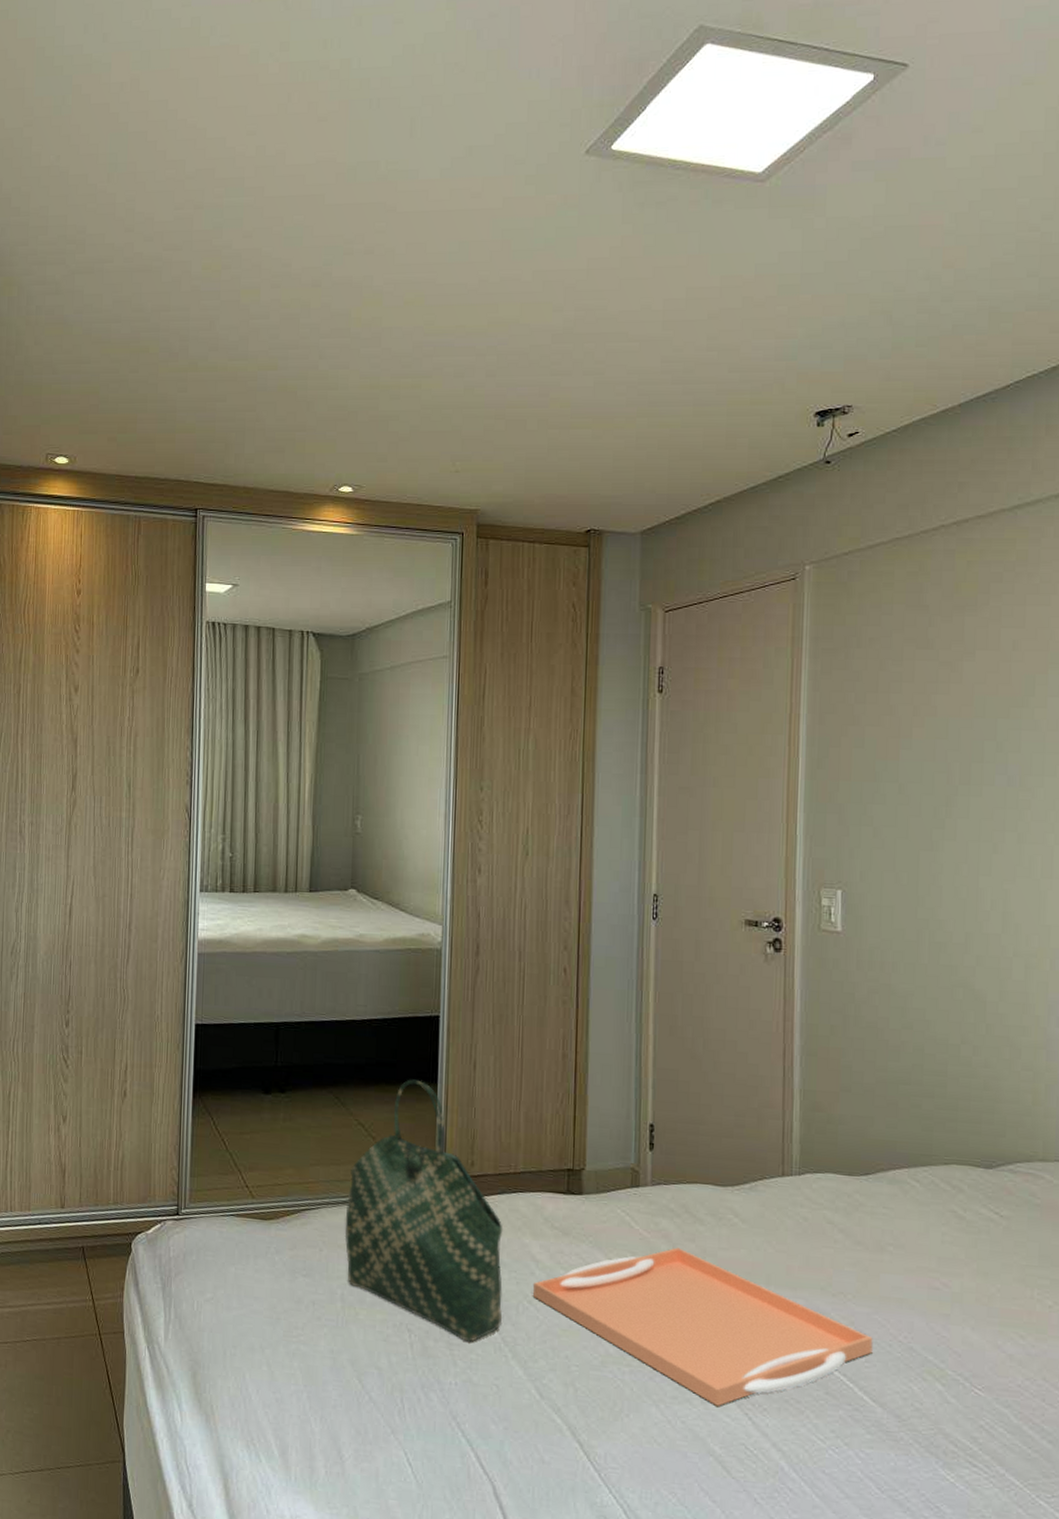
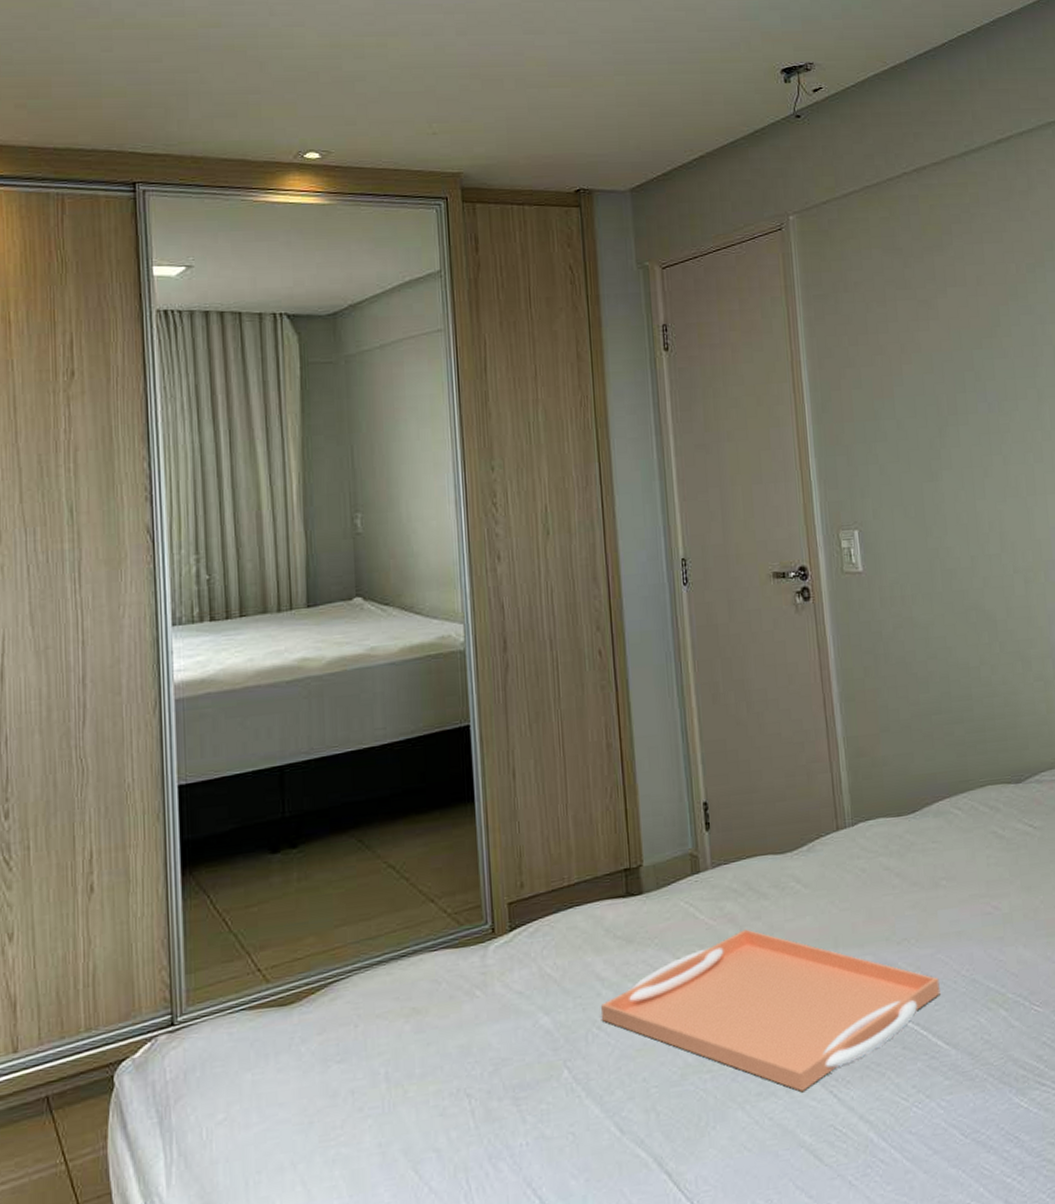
tote bag: present [344,1079,503,1342] -> none [382,802,572,1091]

